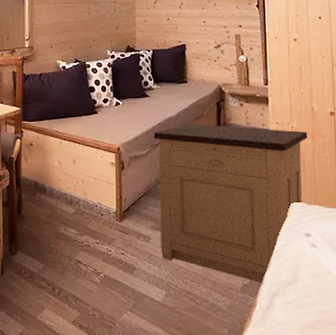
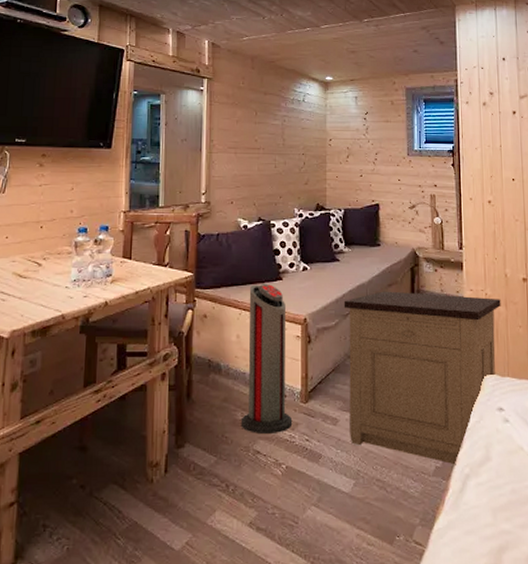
air purifier: none [63,116,109,247] -> present [240,283,293,435]

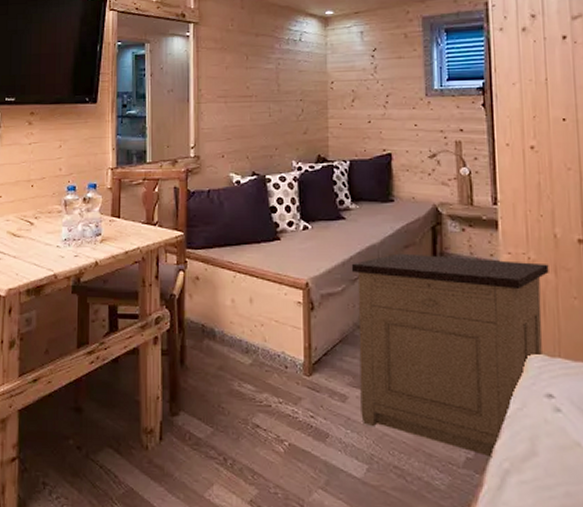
air purifier: present [240,283,293,435] -> none [238,243,295,408]

